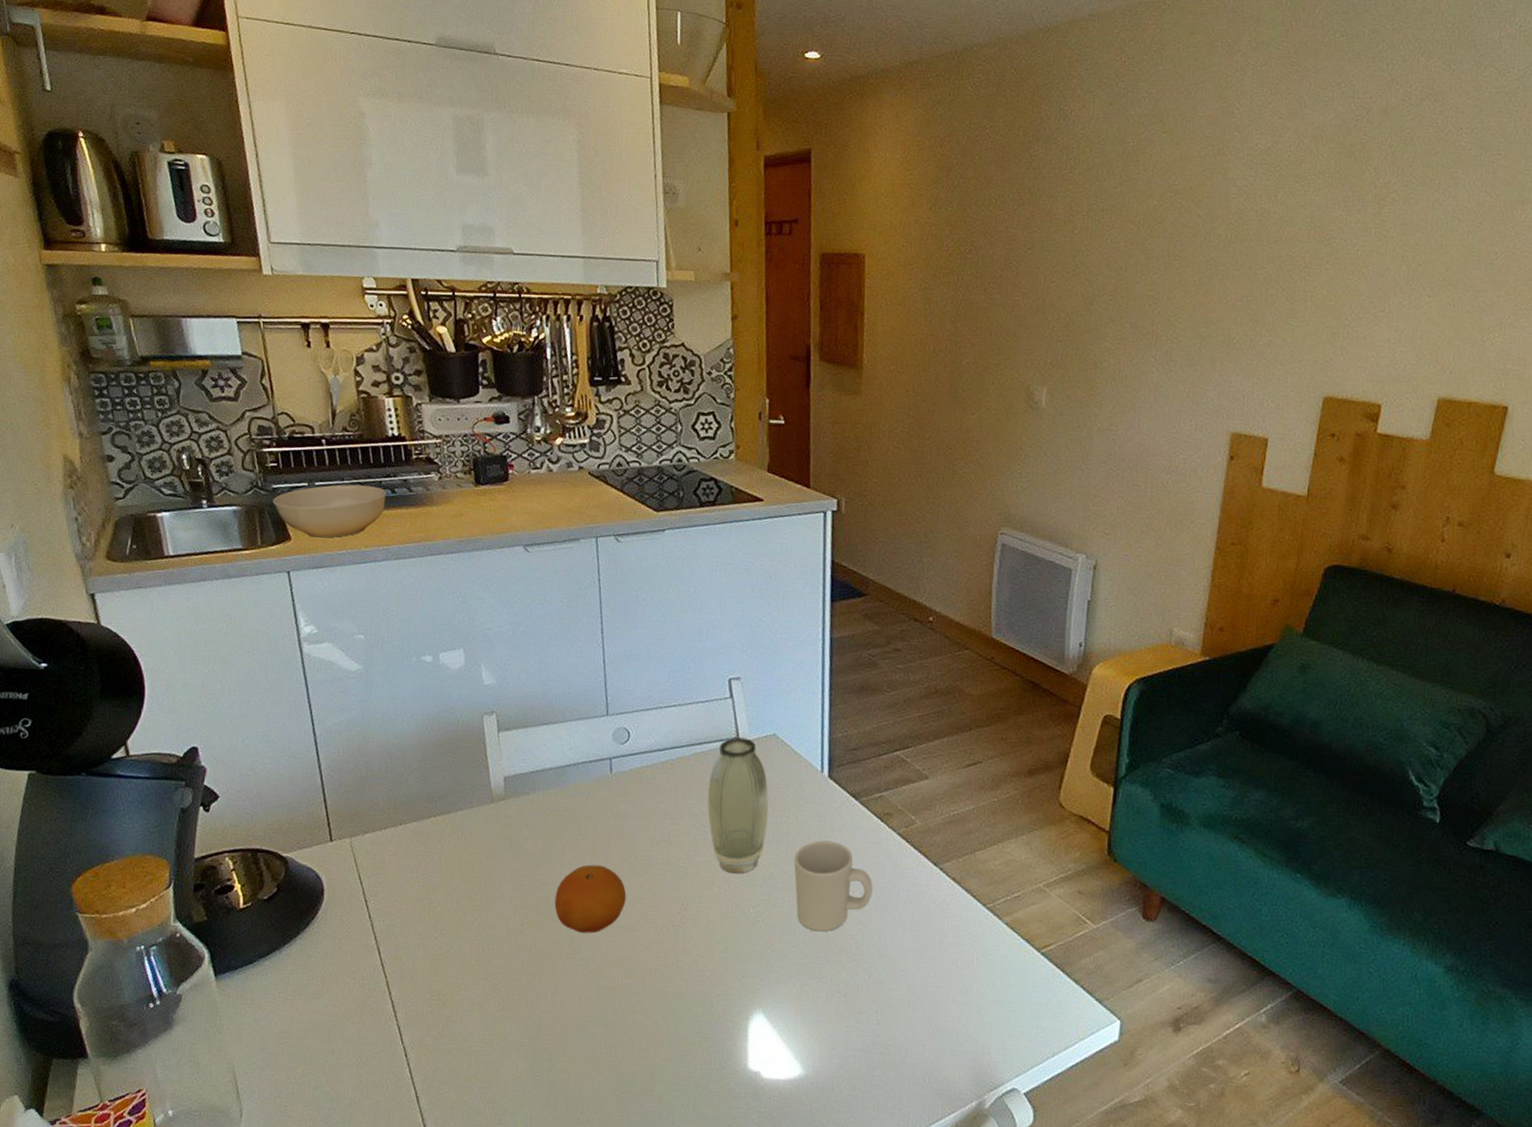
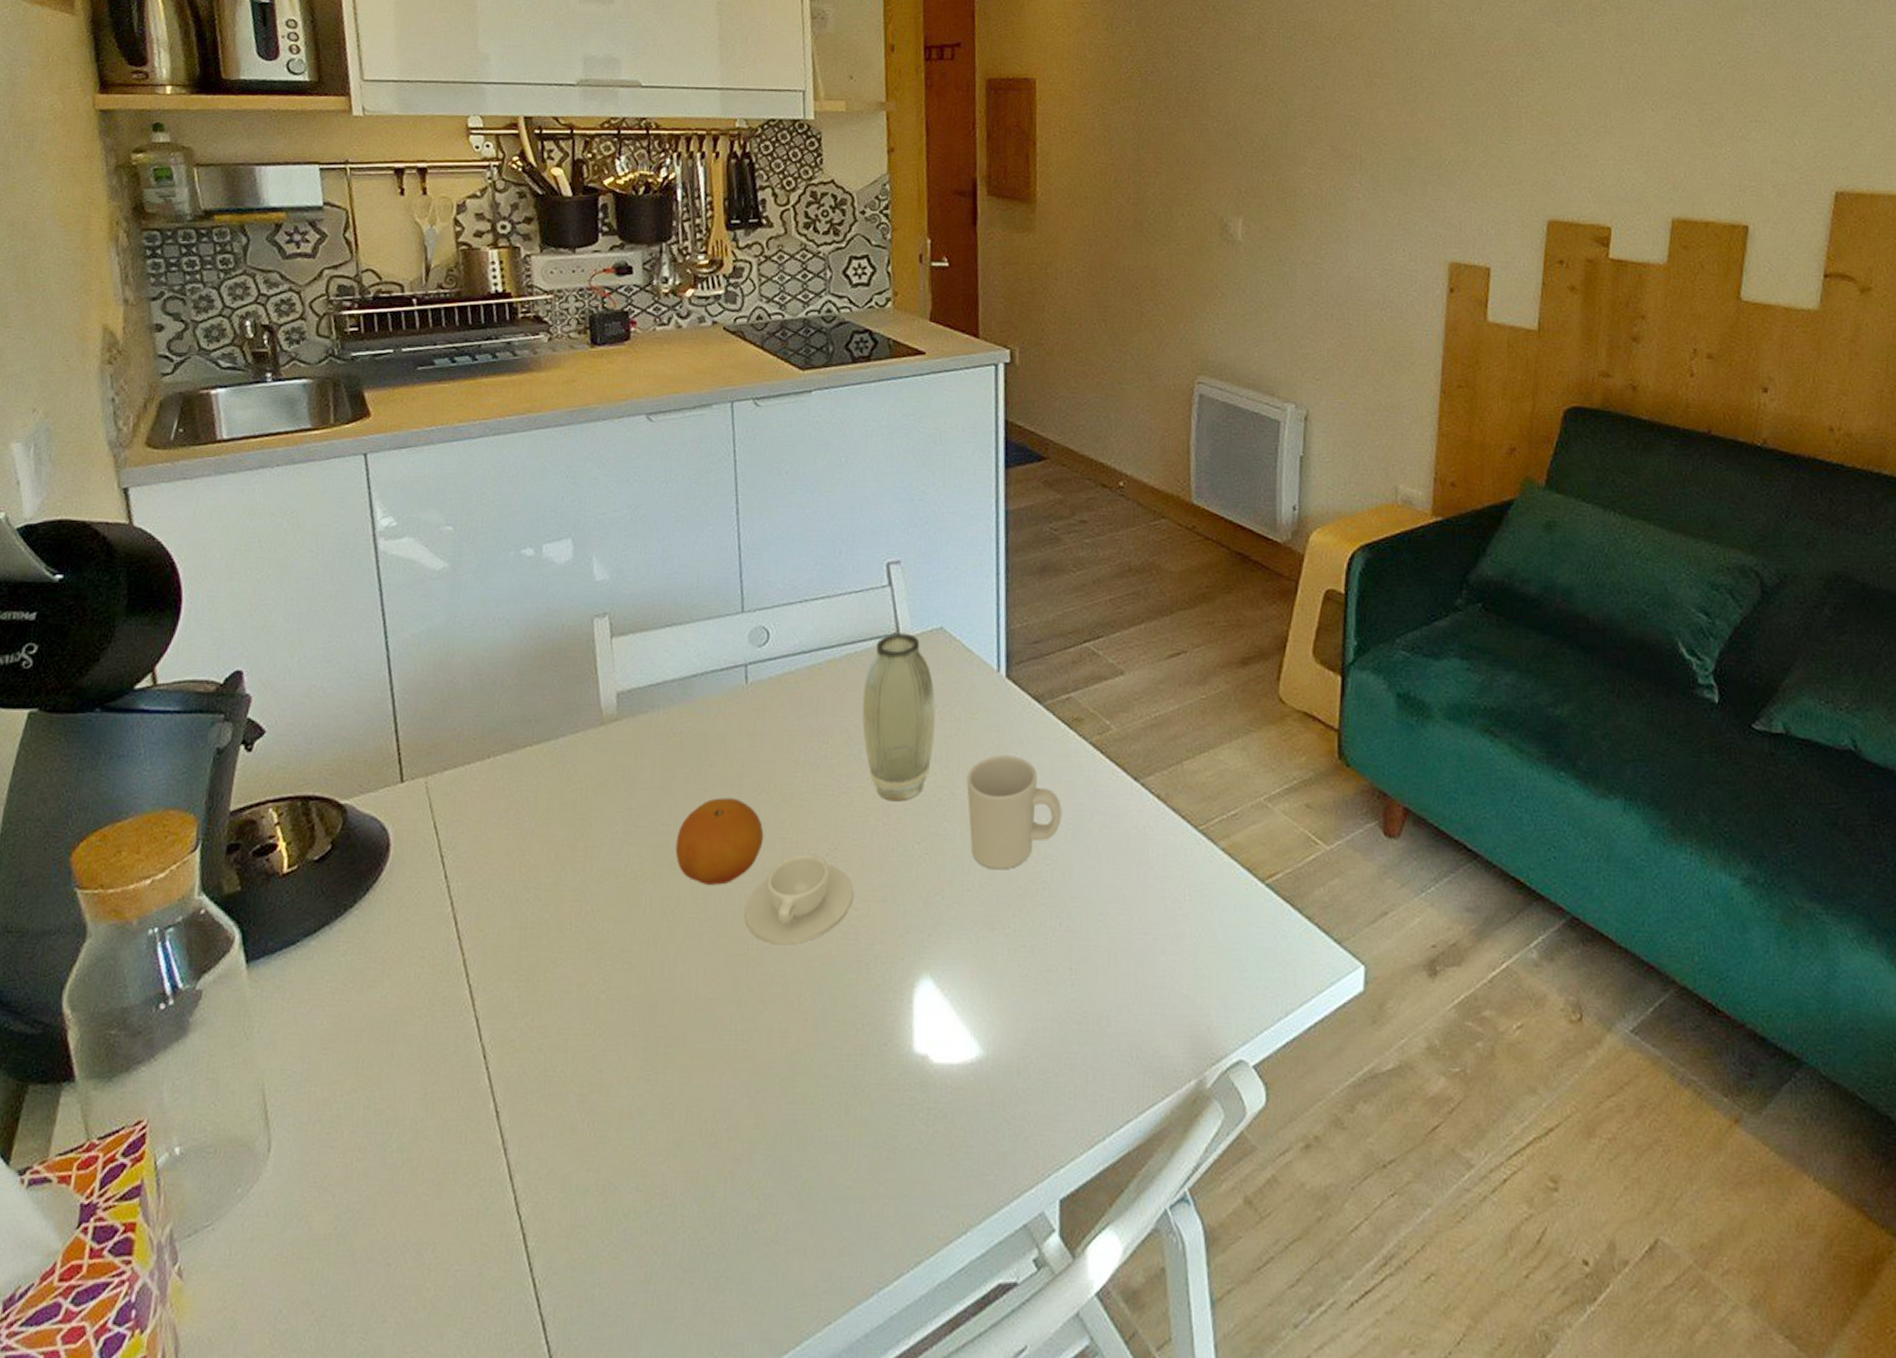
bowl: present [272,485,387,538] -> none [350,350,487,413]
teacup: none [611,912,700,983] -> present [744,854,854,945]

